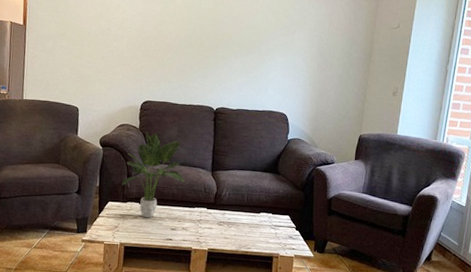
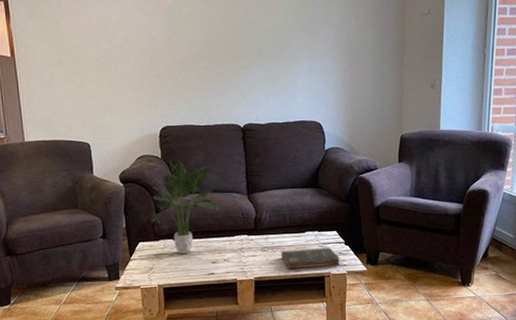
bible: none [235,227,290,249] -> present [281,247,341,270]

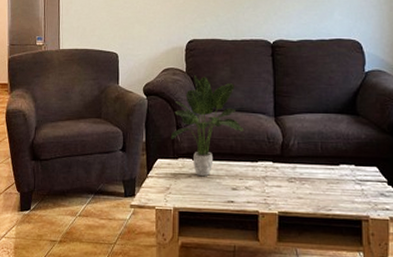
bible: present [281,247,341,270] -> none [310,183,382,209]

